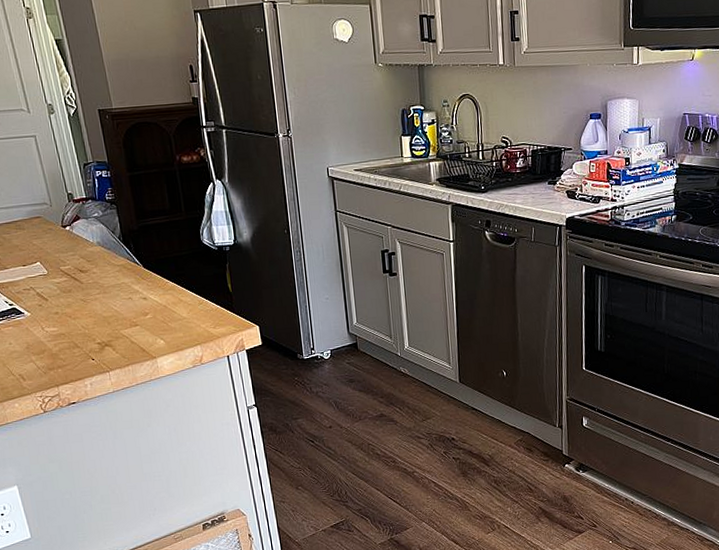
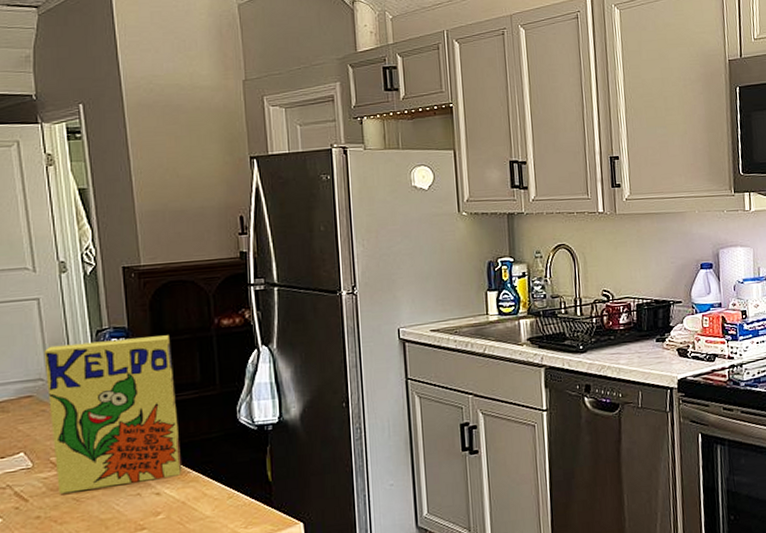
cereal box: none [45,169,162,296] -> present [44,335,183,494]

